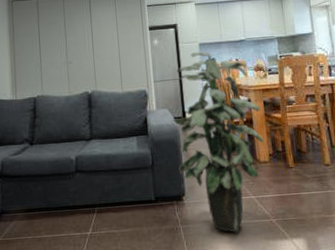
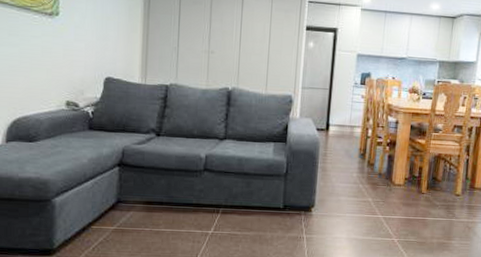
indoor plant: present [172,51,264,233] -> none [312,62,407,248]

